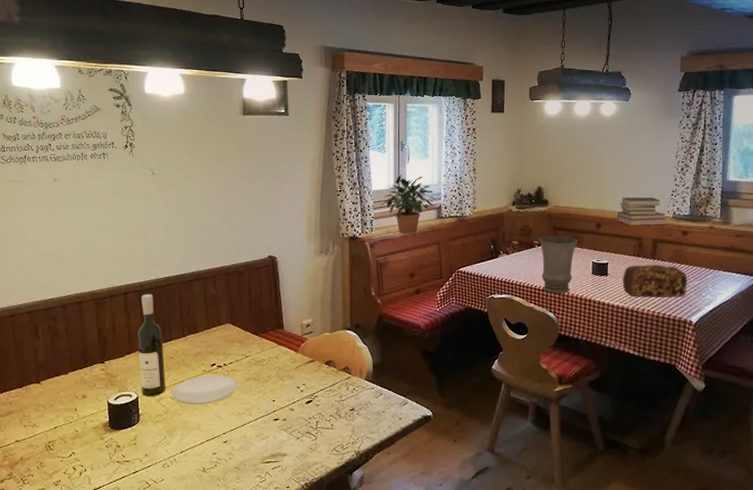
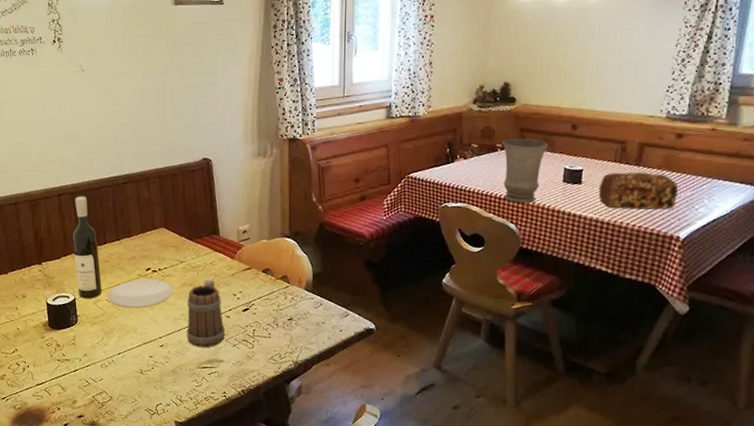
beer mug: none [250,374,289,442] -> present [186,280,226,348]
potted plant: present [381,175,437,235] -> none [324,70,387,136]
books: present [617,198,667,225] -> none [597,94,659,127]

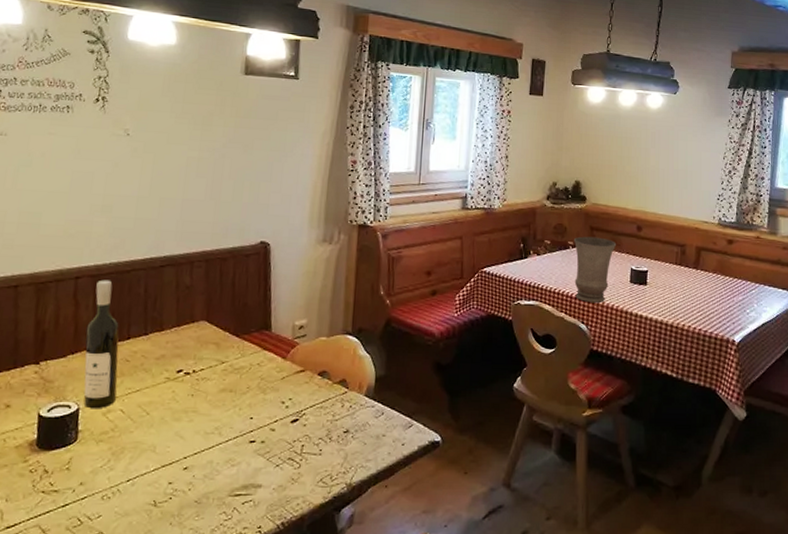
plate: present [108,279,174,309] -> none [123,383,209,421]
beer mug: present [186,280,226,348] -> none [219,384,268,470]
bread loaf: present [598,172,679,210] -> none [662,274,732,313]

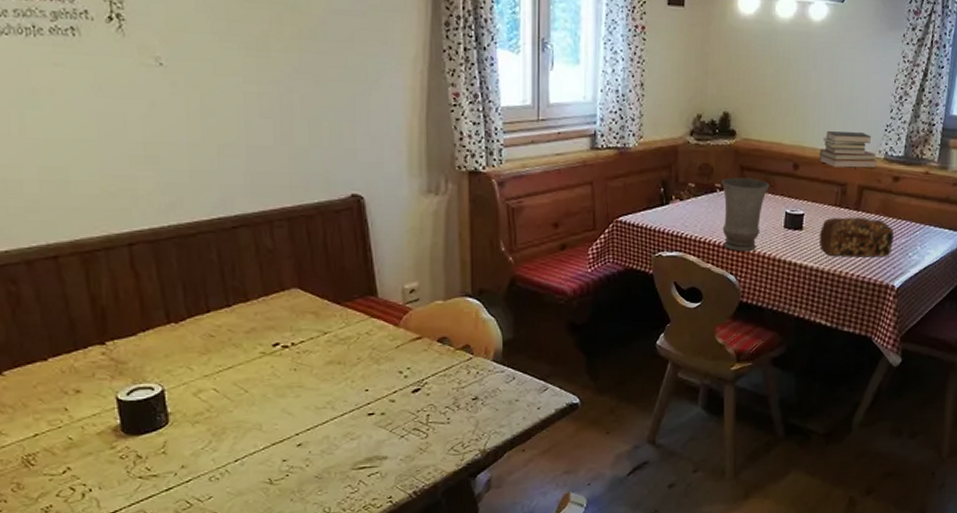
bottle: present [83,279,120,409] -> none [154,245,207,390]
books: none [659,199,712,232] -> present [818,131,877,169]
bread loaf: none [662,274,732,313] -> present [819,217,895,257]

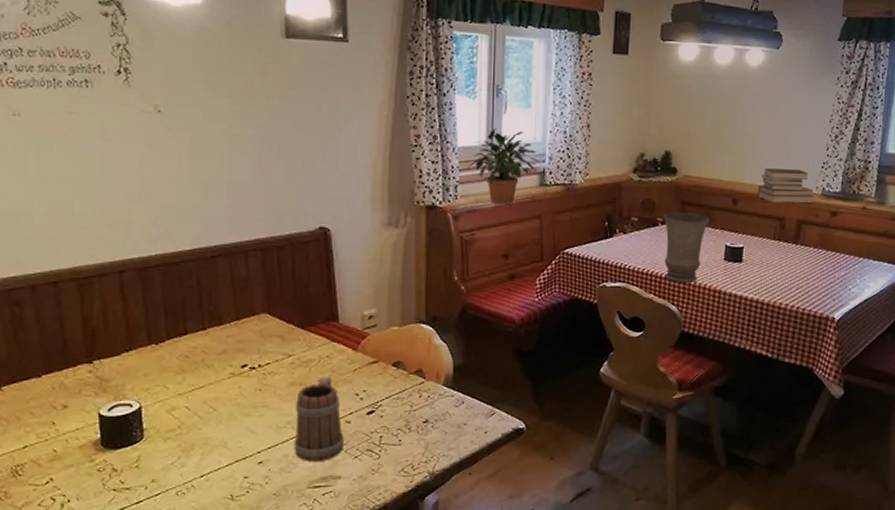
beer mug: none [335,355,390,443] -> present [294,377,345,463]
potted plant: none [513,86,591,171] -> present [468,128,541,205]
bread loaf: present [819,217,895,257] -> none [758,250,834,290]

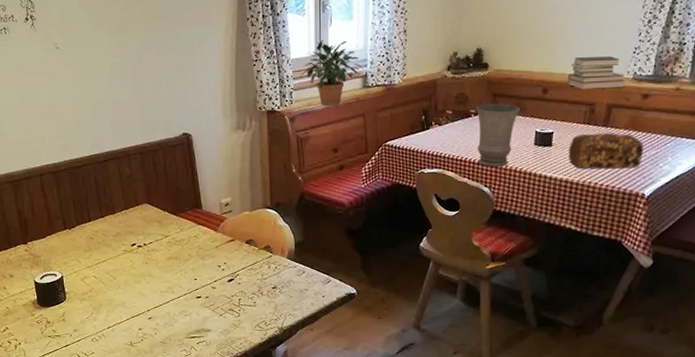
beer mug: present [294,377,345,463] -> none [173,253,212,319]
bread loaf: none [758,250,834,290] -> present [568,133,644,169]

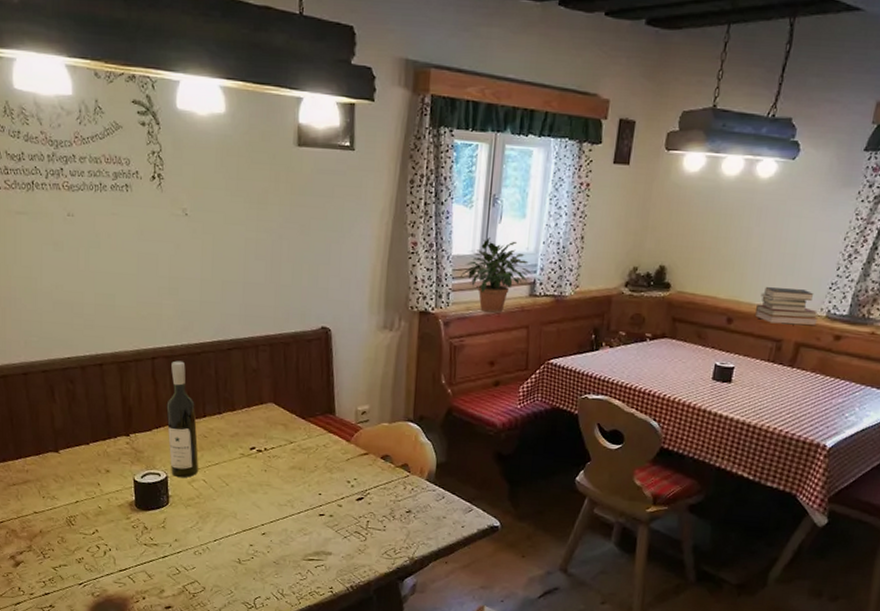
bottle: none [56,175,89,276] -> present [166,360,199,478]
vase: present [475,103,521,167] -> none [648,328,702,400]
bread loaf: present [568,133,644,169] -> none [747,372,831,416]

